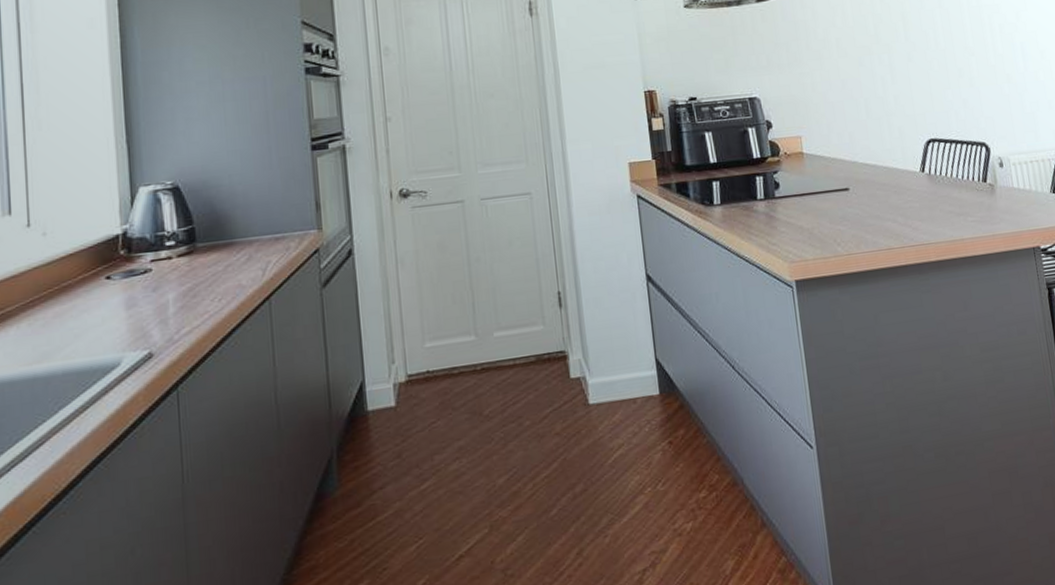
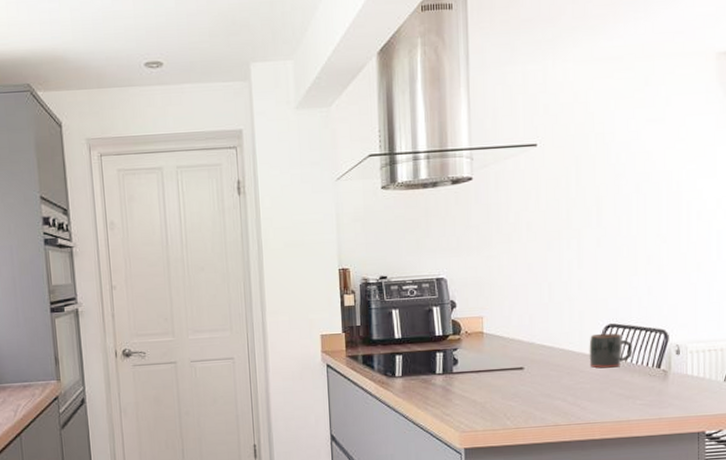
mug: none [912,148,957,185] -> present [589,333,632,368]

